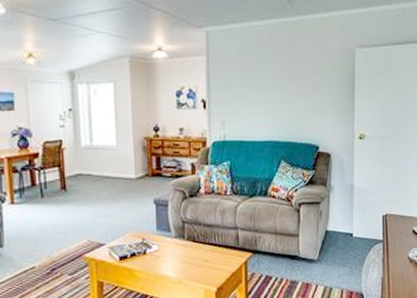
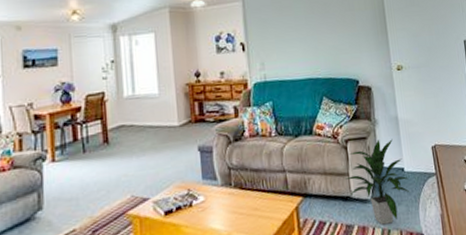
indoor plant: none [294,205,356,283] -> present [344,139,410,225]

